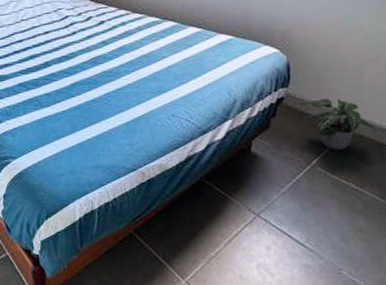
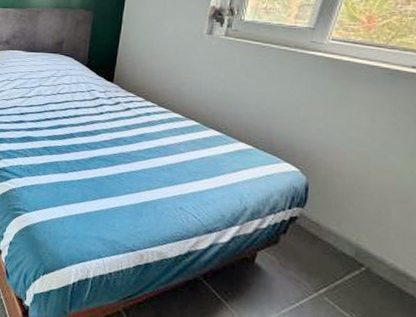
potted plant: present [300,98,376,151] -> none [314,226,398,287]

